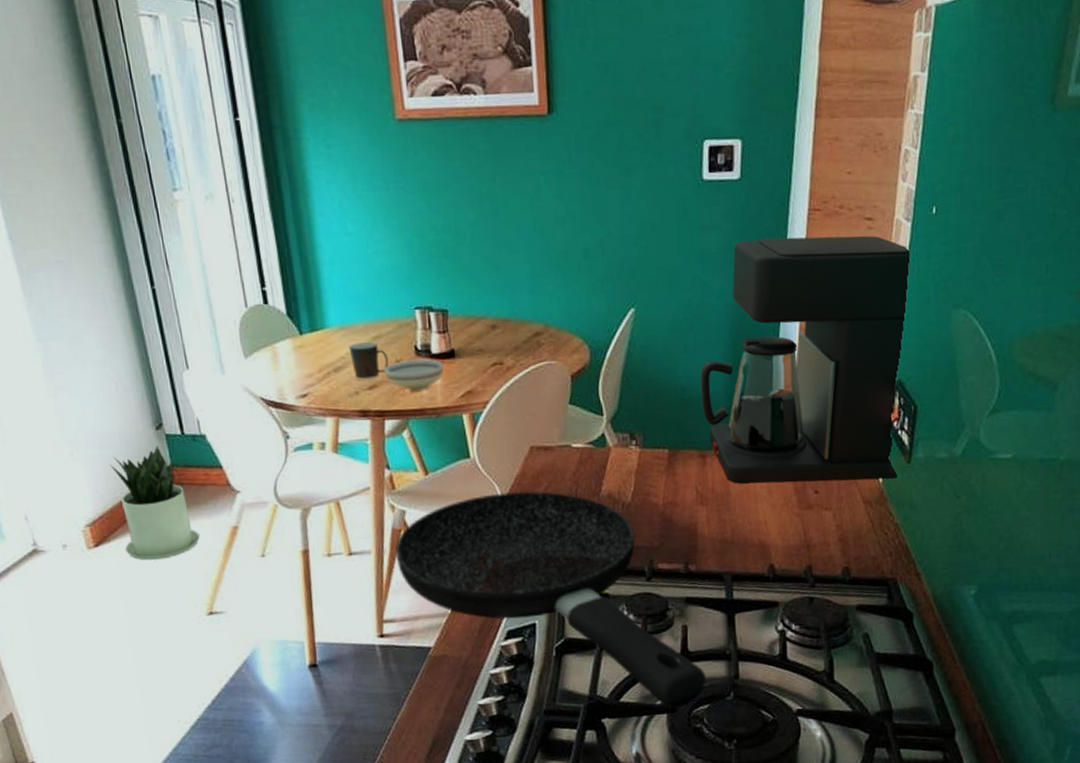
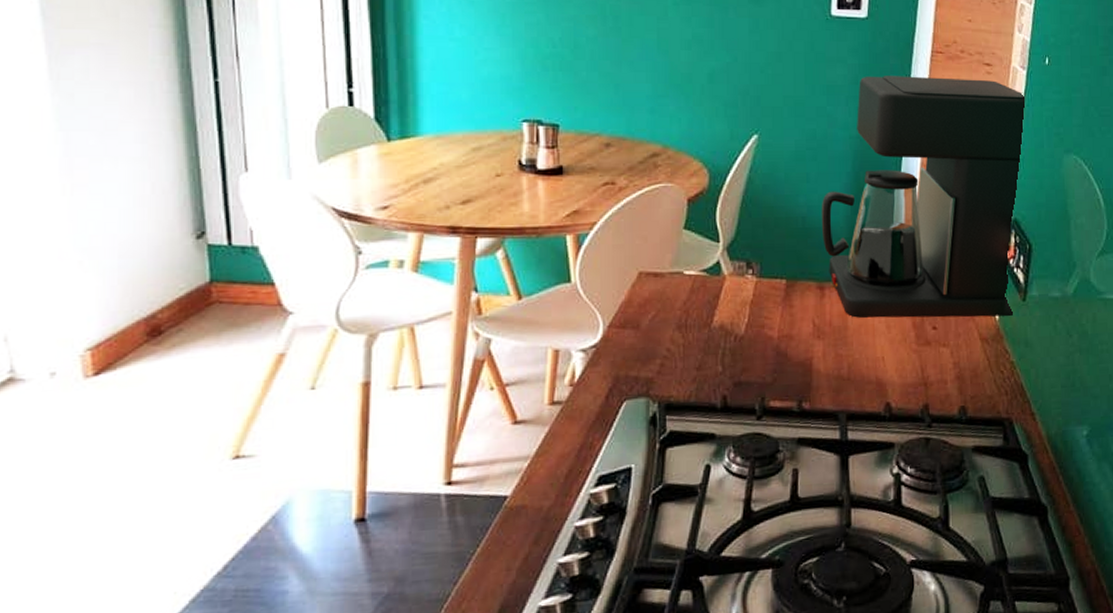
planter: present [110,446,200,560] -> none [130,257,235,392]
mug: present [348,342,389,382] -> none [443,153,488,195]
bowl: present [384,359,444,392] -> none [482,174,549,209]
frying pan: present [395,491,706,709] -> none [475,319,816,563]

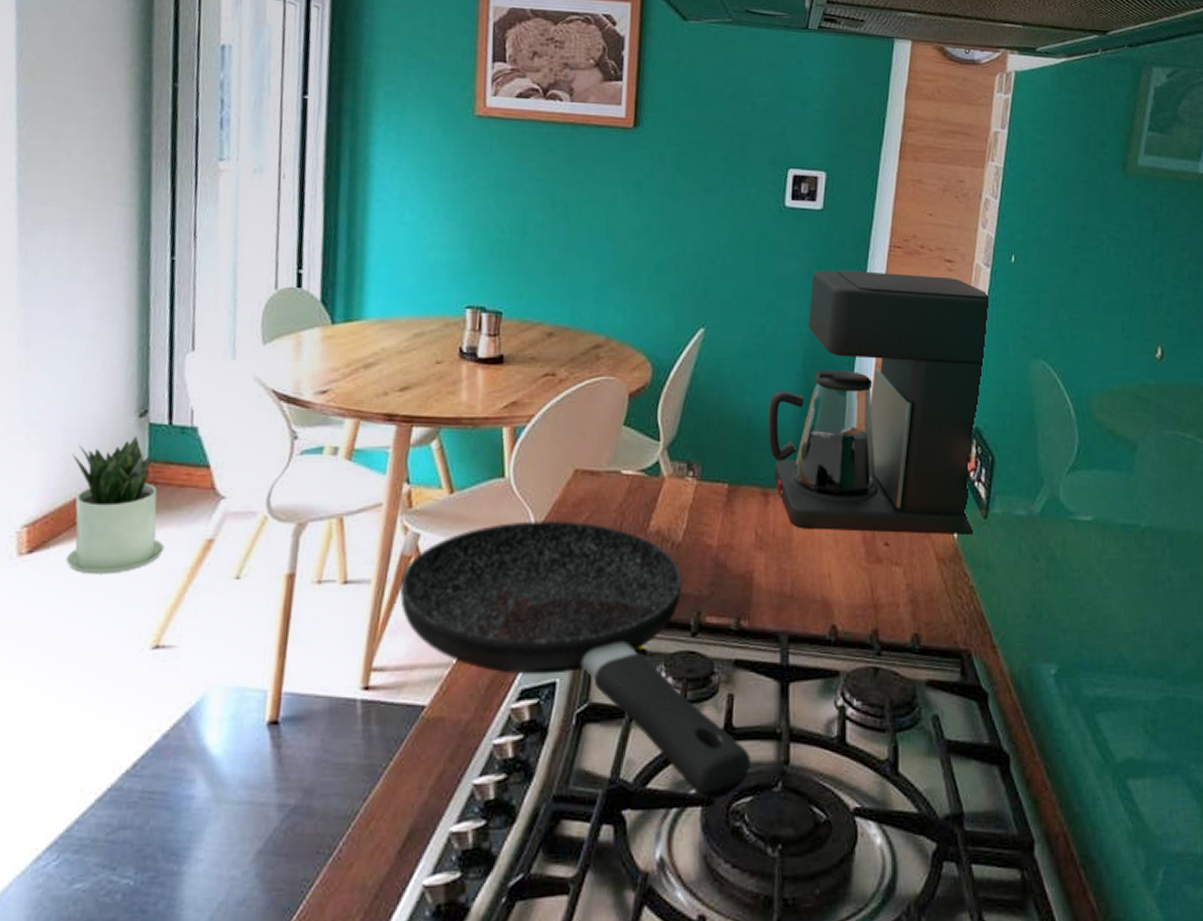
planter: none [130,257,235,392] -> present [66,436,164,574]
frying pan: none [475,319,816,563] -> present [399,519,751,800]

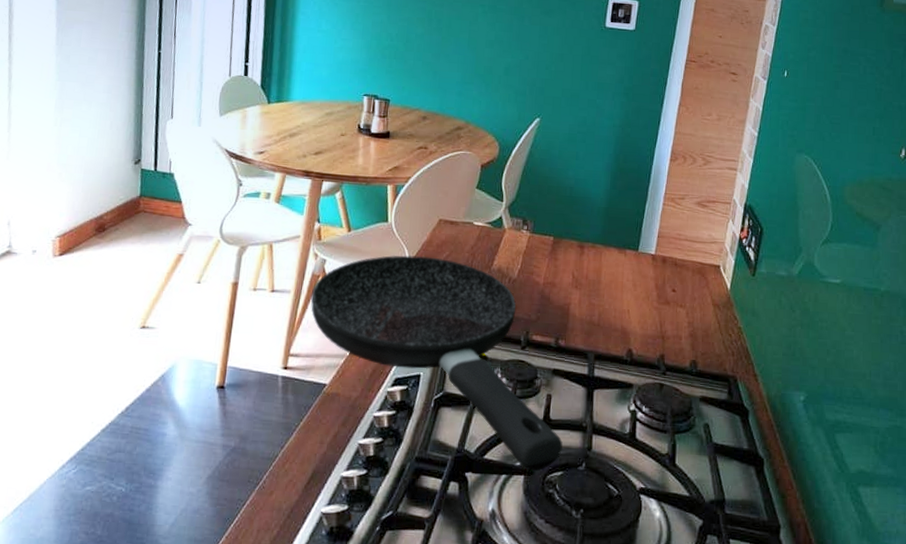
planter: present [66,436,164,574] -> none [84,177,150,274]
coffee maker: present [767,270,989,536] -> none [585,77,765,289]

